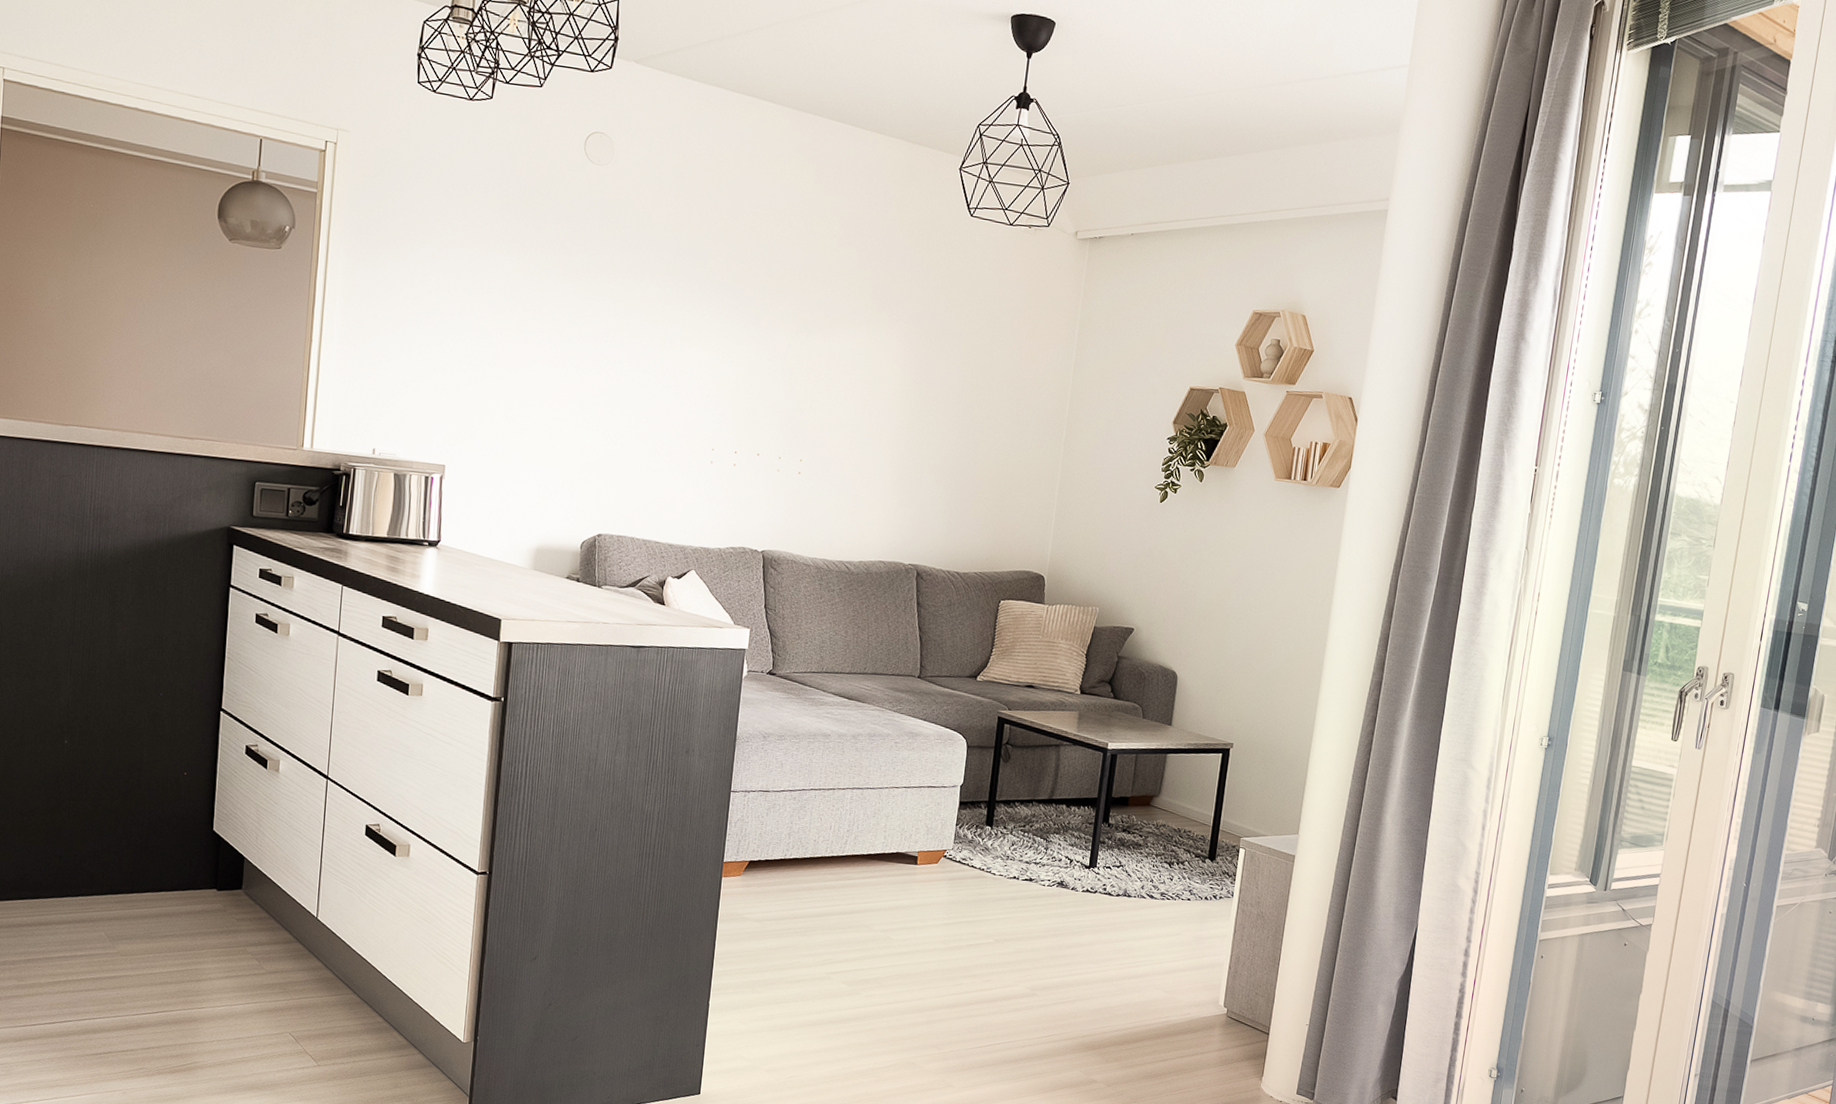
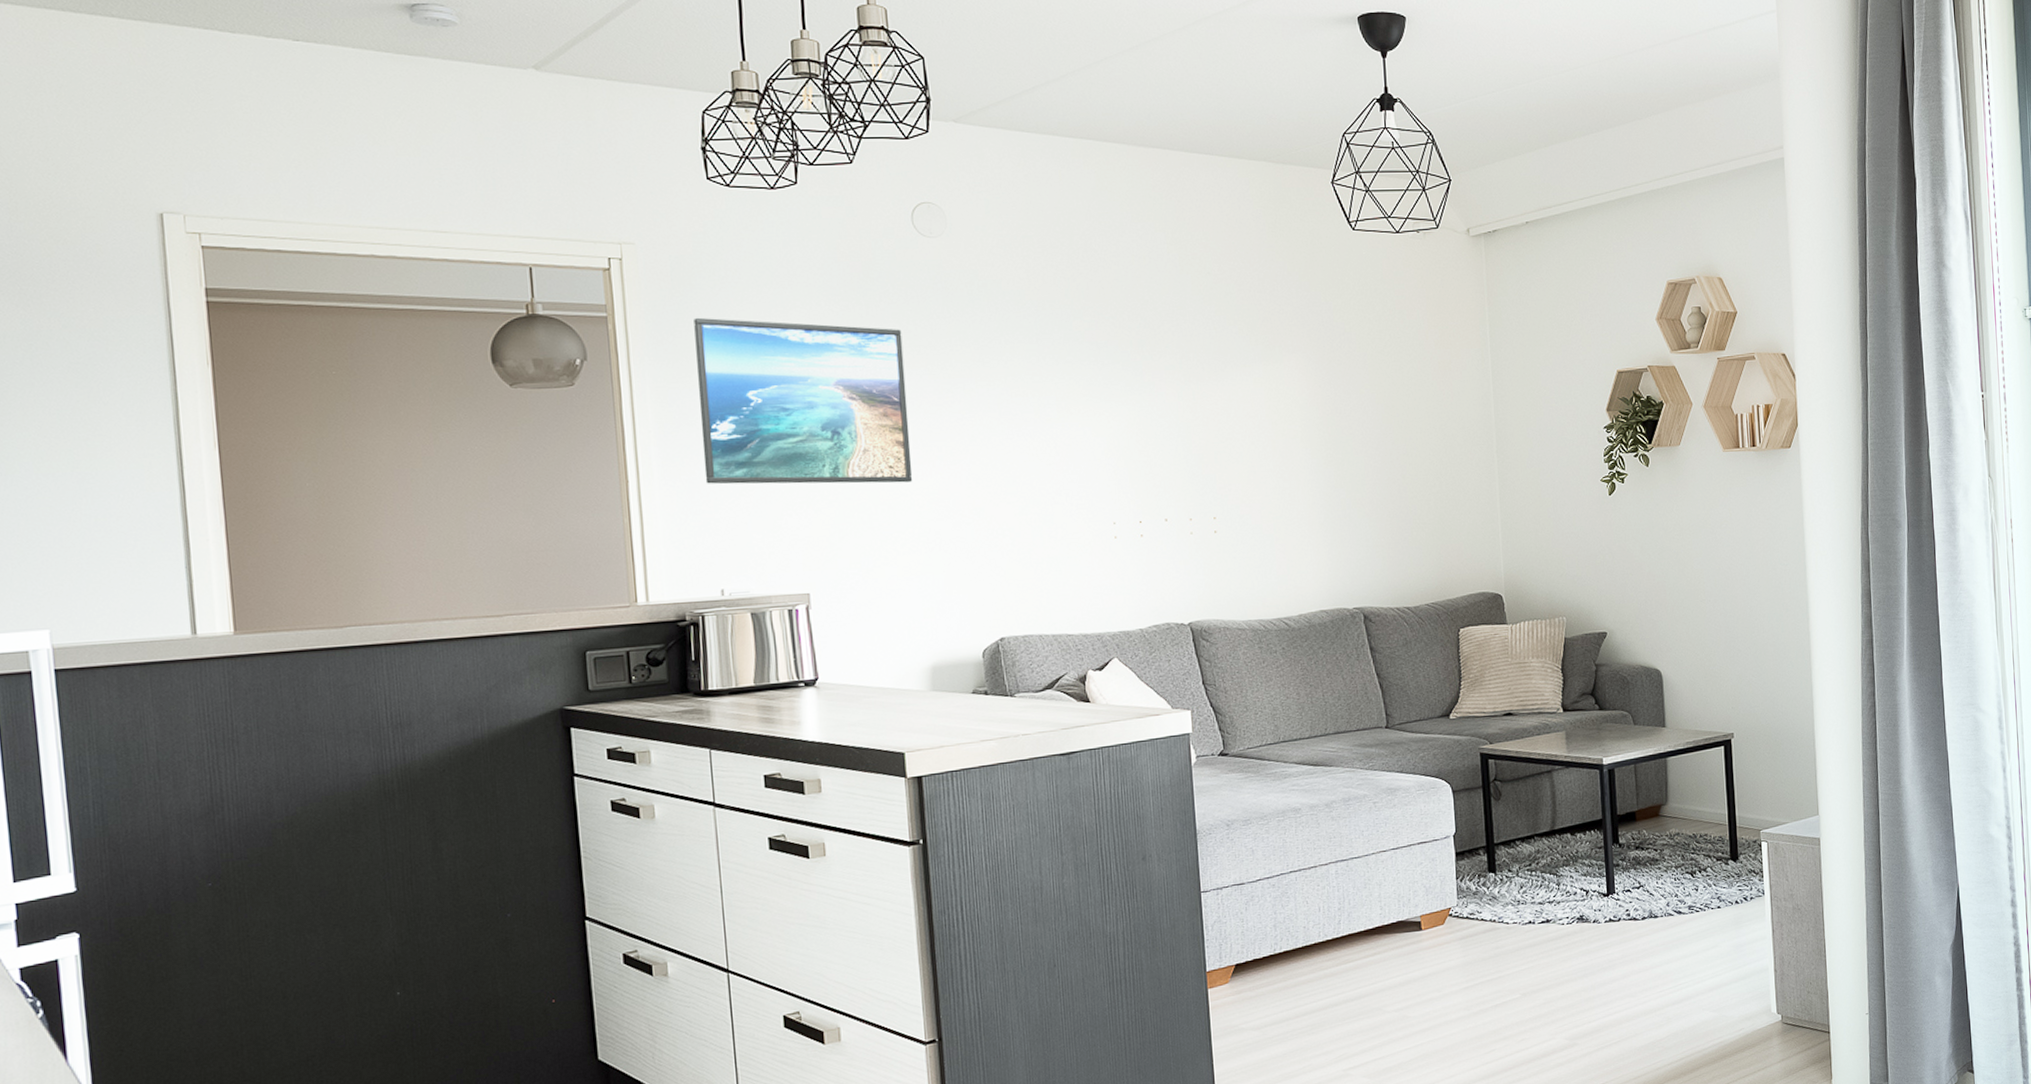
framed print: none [375,205,560,382] -> present [694,317,913,484]

